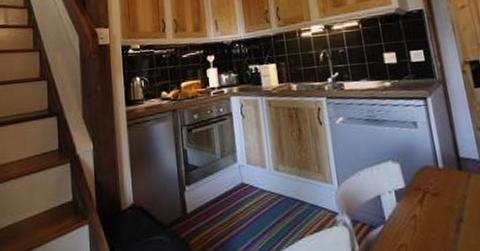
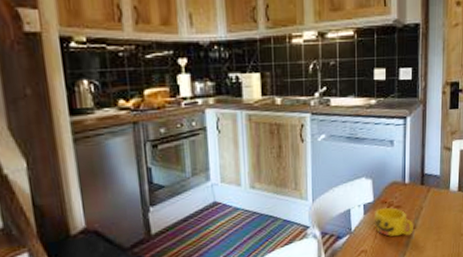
cup: none [408,194,460,230] -> present [374,207,413,237]

